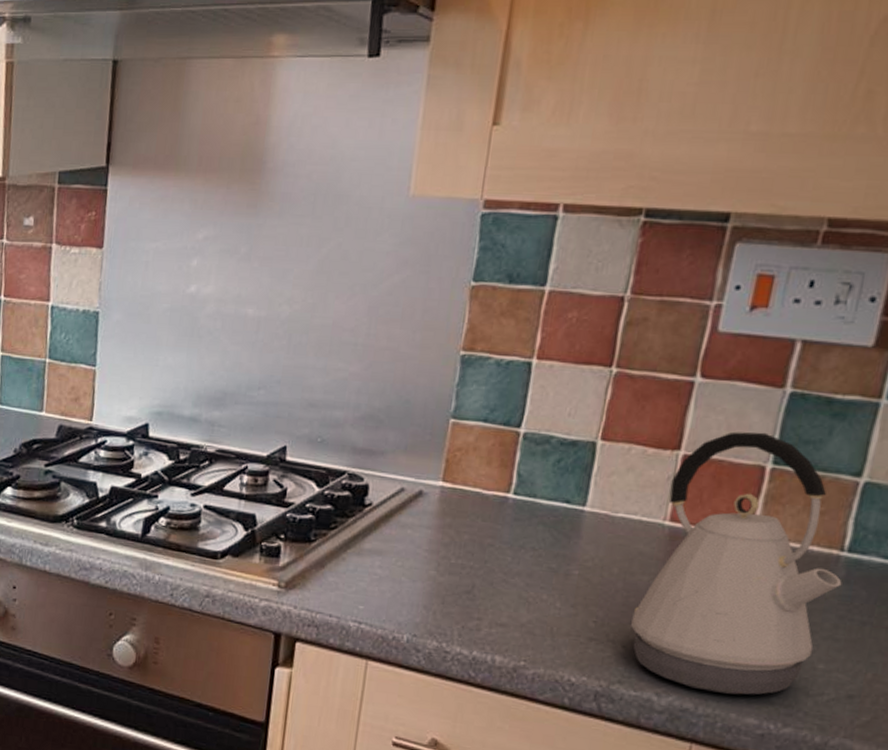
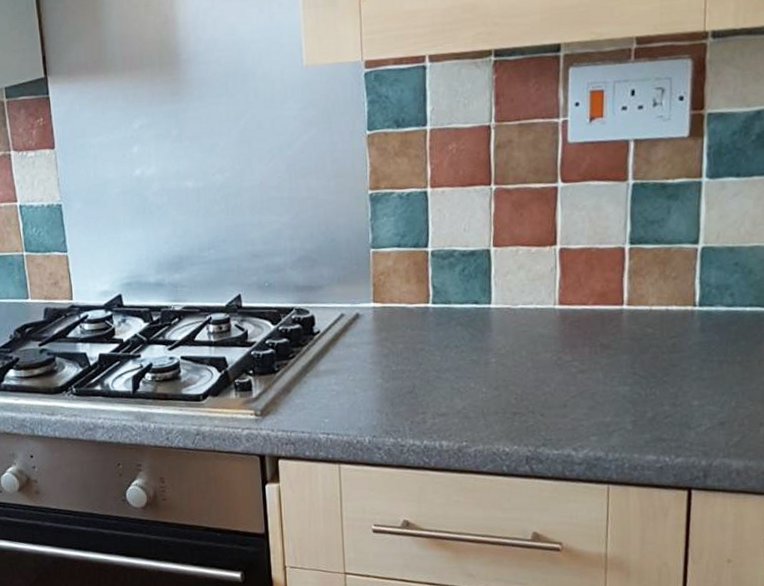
kettle: present [631,431,842,695] -> none [544,220,699,440]

